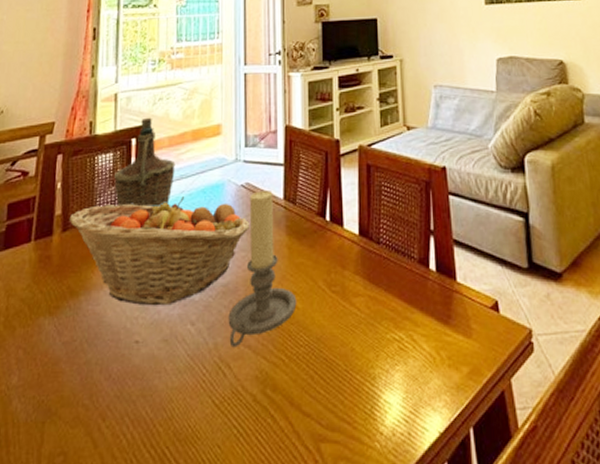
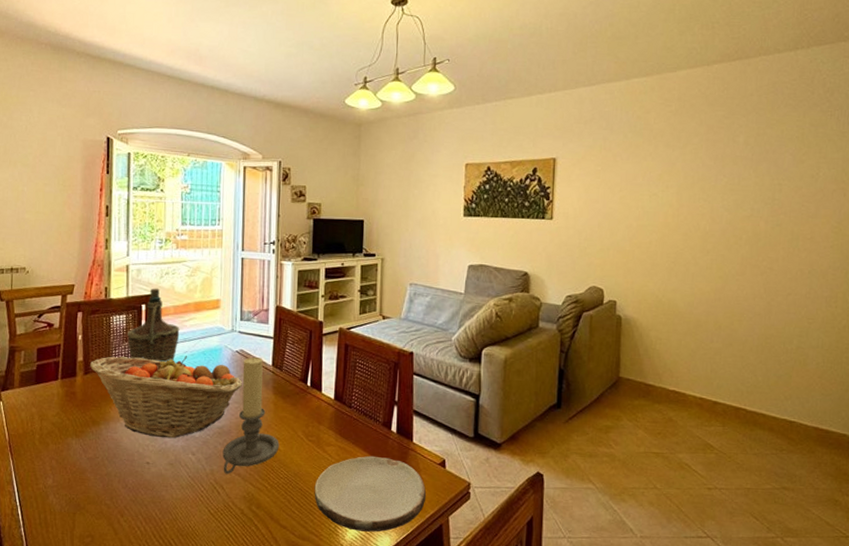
plate: none [342,304,481,411] -> present [314,455,427,532]

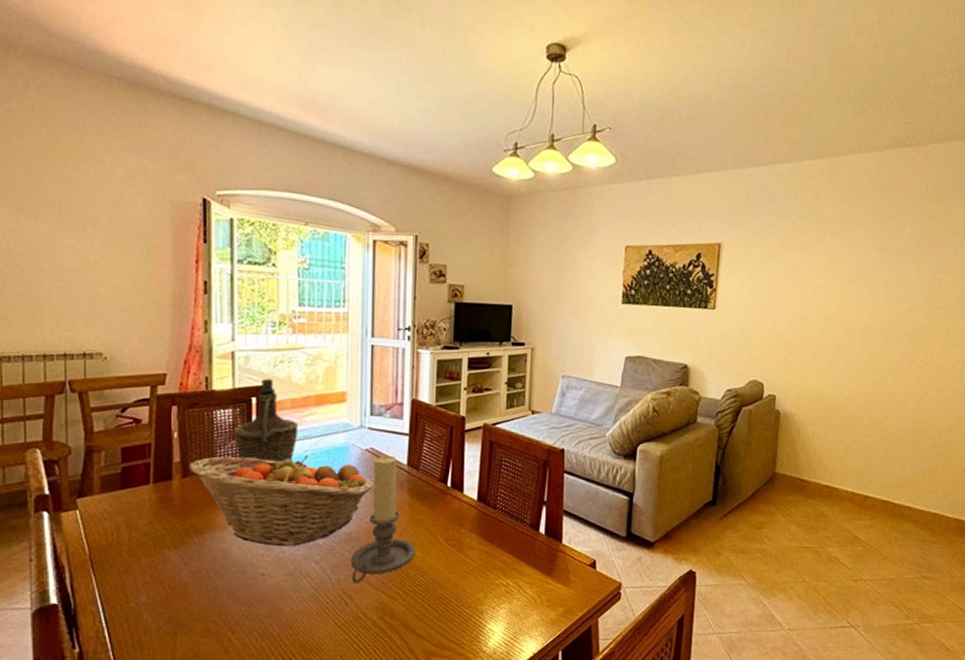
plate: present [314,455,427,532] -> none [454,558,576,637]

